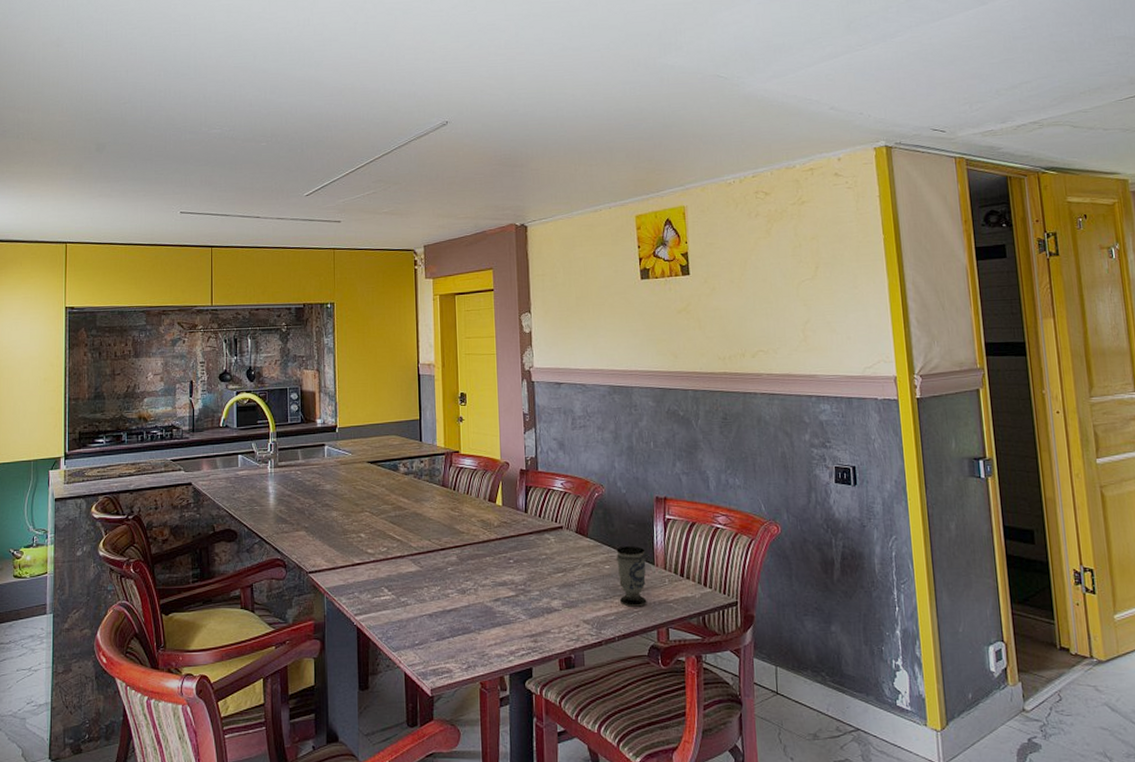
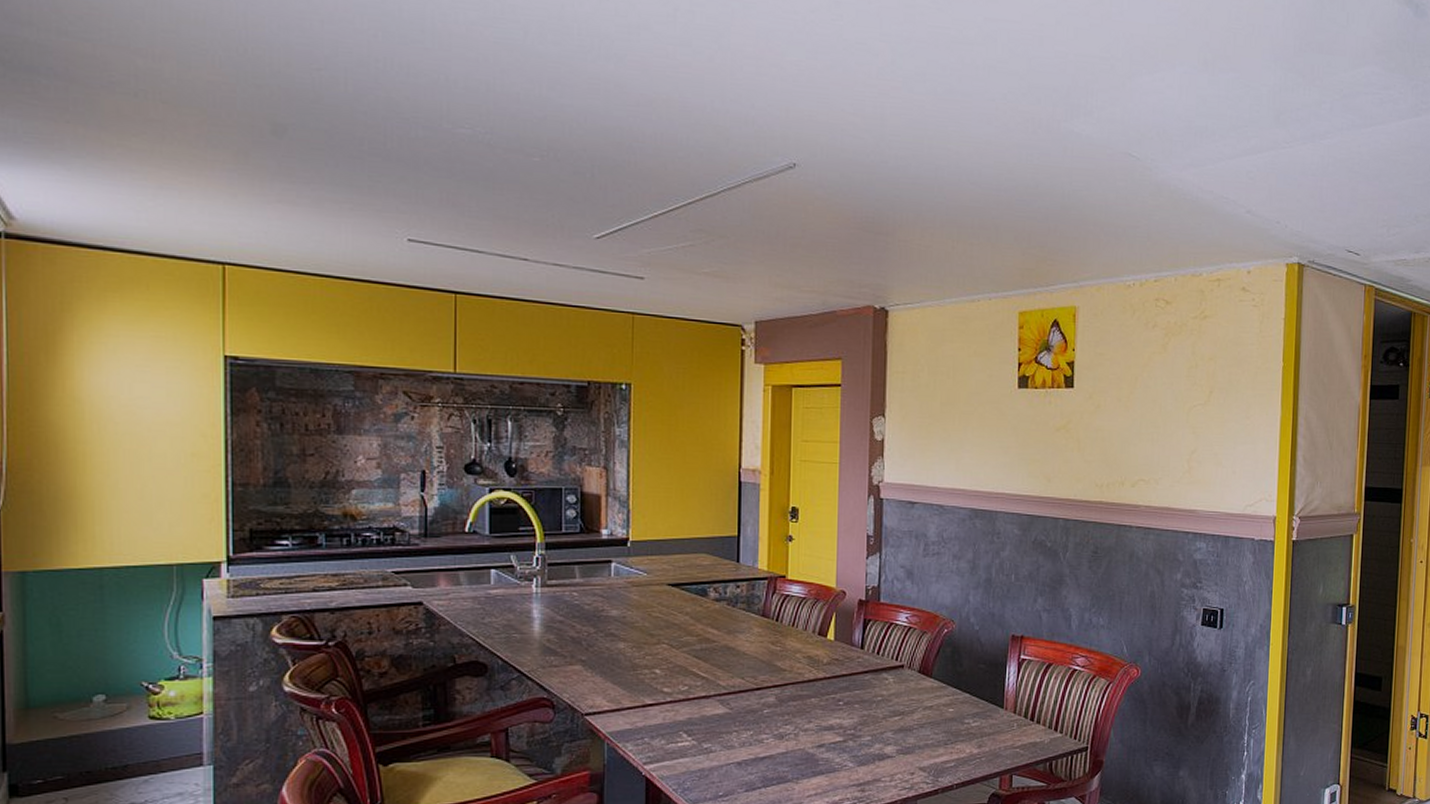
cup: present [616,546,647,607] -> none [962,688,995,753]

